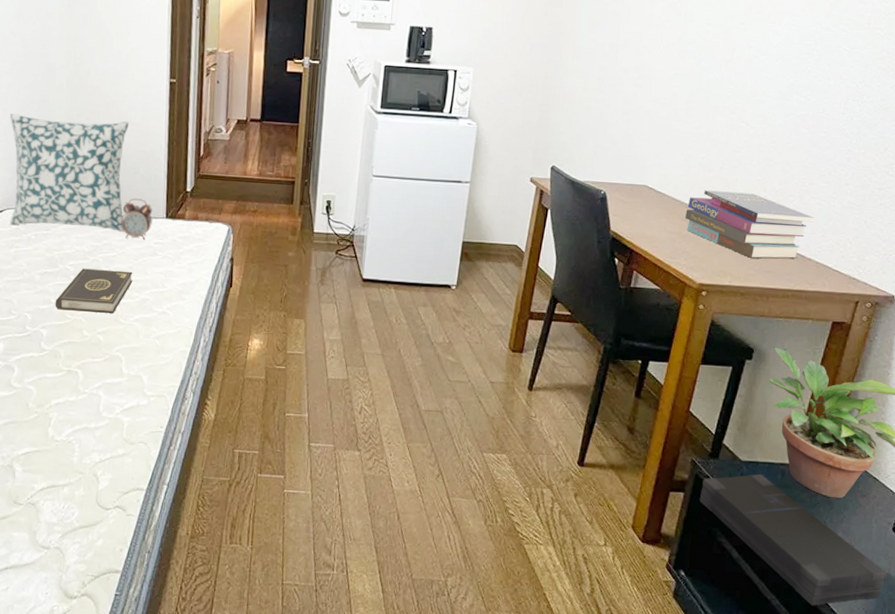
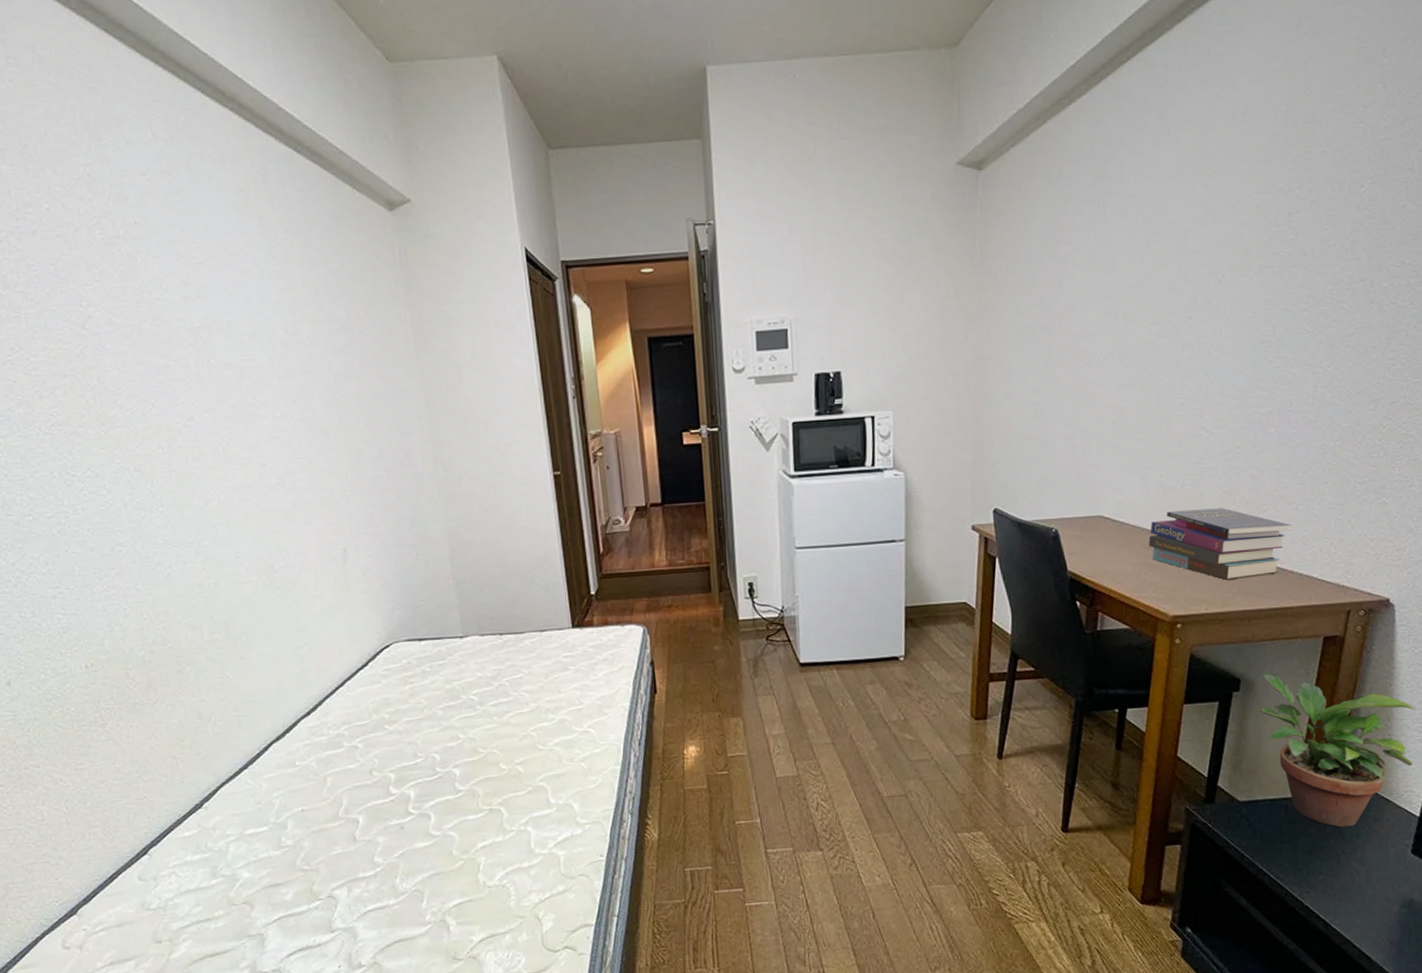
pillow: present [9,114,129,232] -> none [380,525,528,659]
book: present [55,268,133,314] -> none [463,692,546,745]
alarm clock: present [121,198,153,240] -> none [523,610,558,657]
game console: present [699,473,887,606] -> none [1198,812,1409,945]

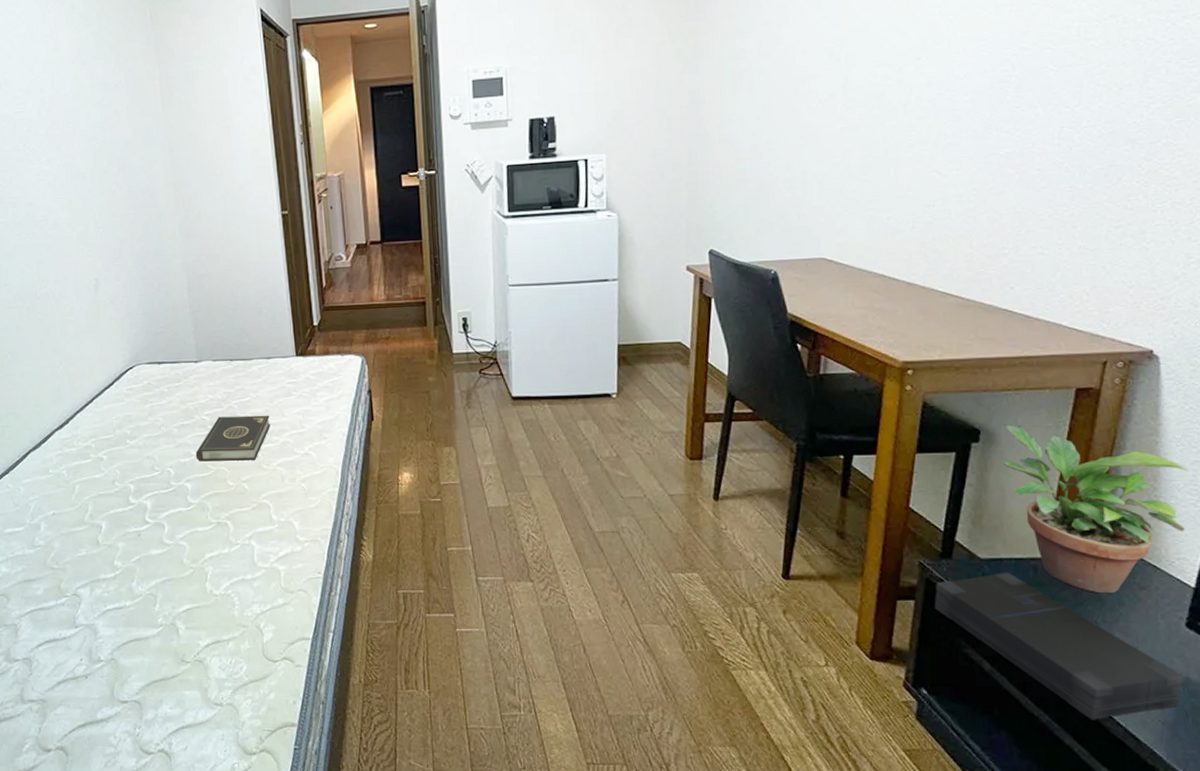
book: none [463,692,546,745] -> present [195,415,270,462]
books: present [1149,508,1293,580] -> none [875,251,1038,326]
game console: none [1198,812,1409,945] -> present [934,572,1185,720]

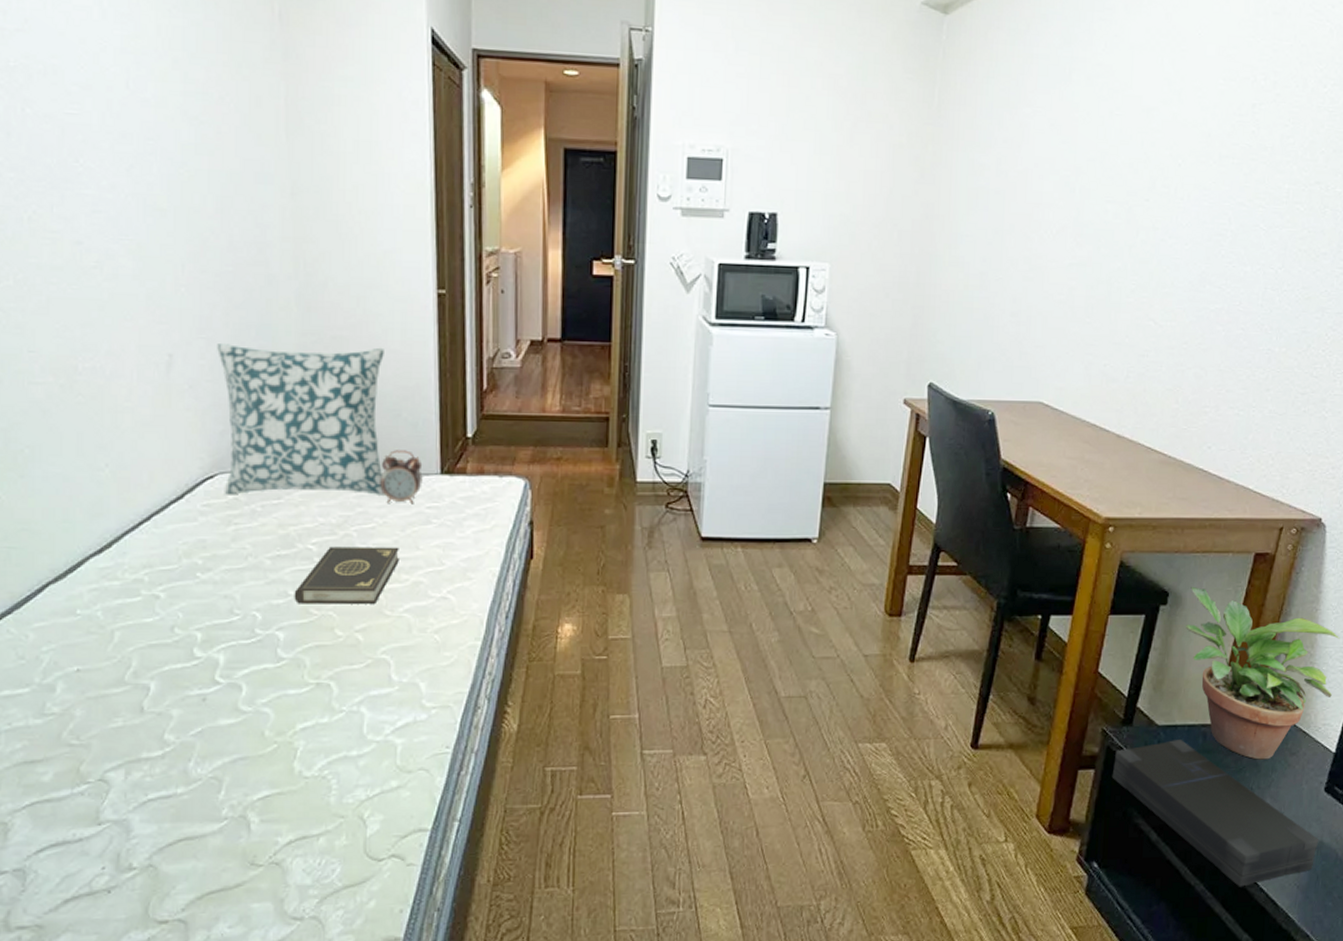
pillow: none [127,260,255,380] -> present [217,344,385,495]
alarm clock: none [251,339,283,382] -> present [380,450,423,505]

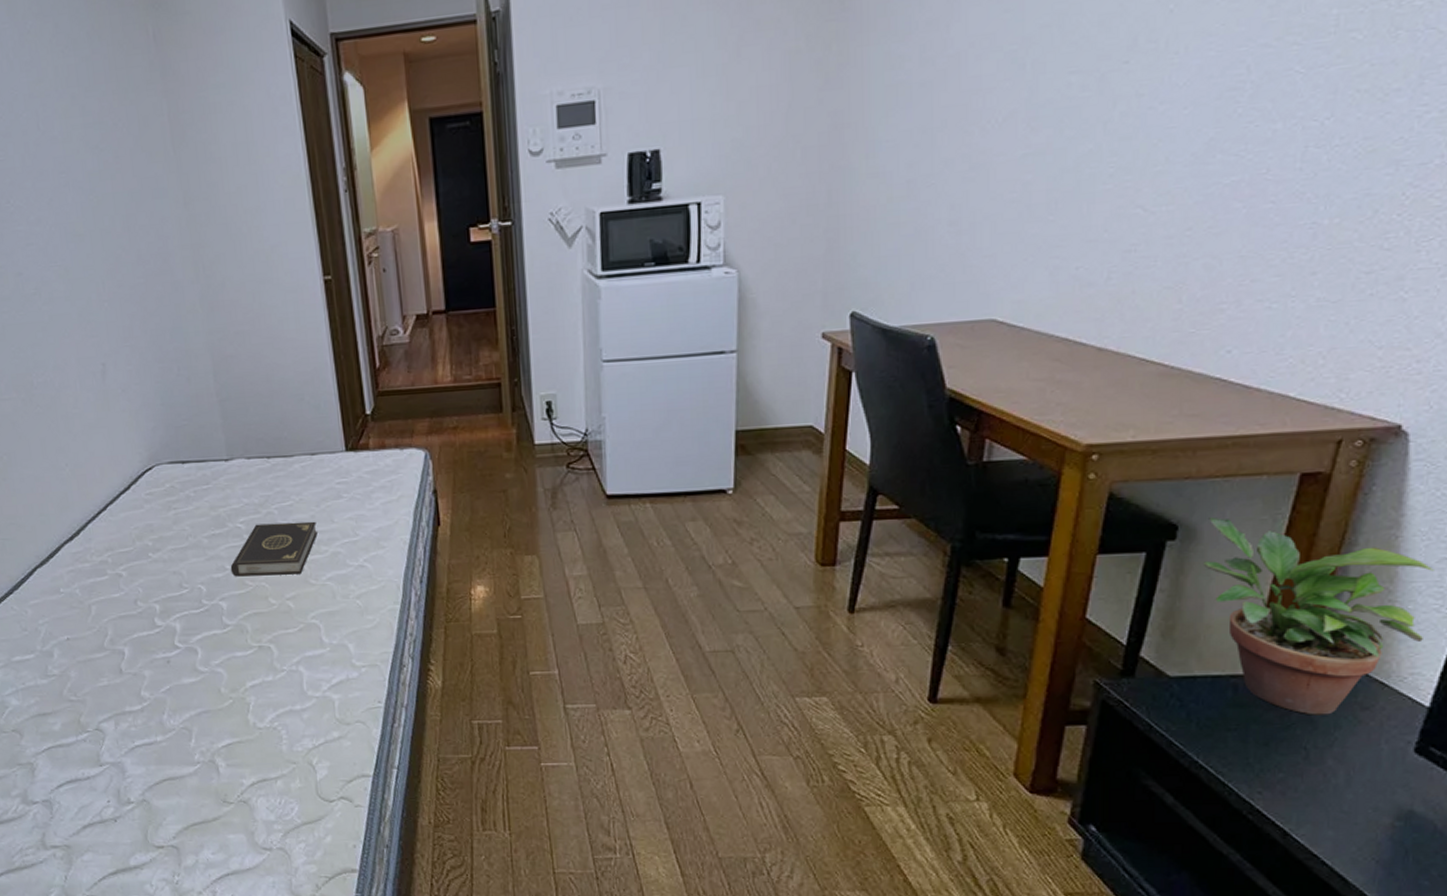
pillow: present [217,344,385,495] -> none [140,337,298,483]
alarm clock: present [380,450,423,505] -> none [292,431,330,483]
game console: present [1112,738,1319,887] -> none [1109,691,1408,859]

